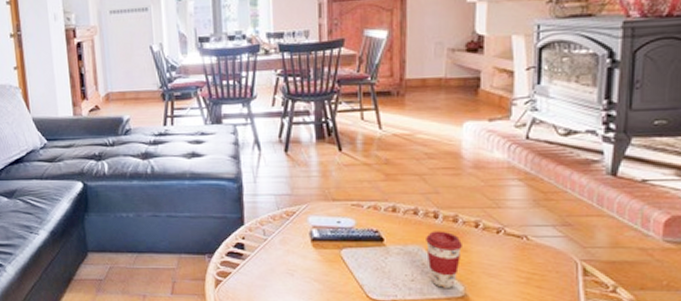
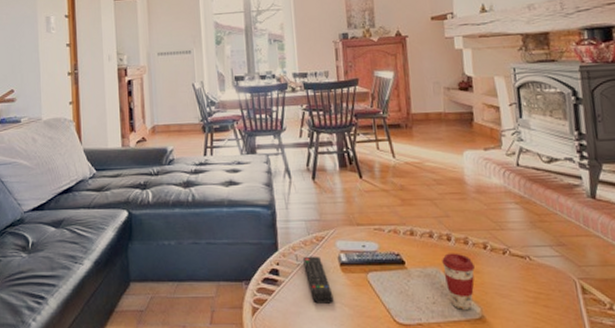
remote control: none [271,231,303,278] -> present [303,256,334,304]

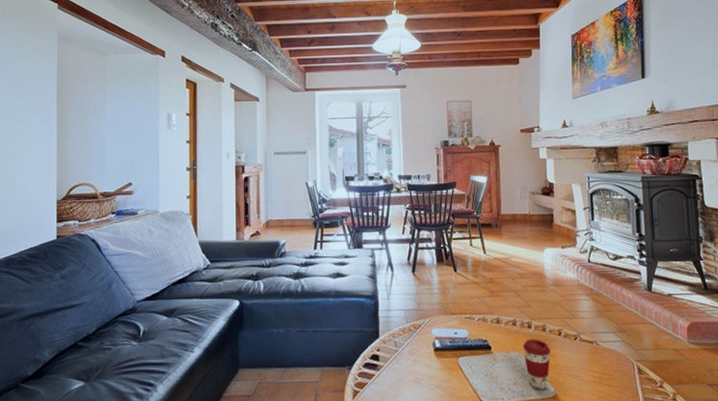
remote control: present [303,256,334,304] -> none [402,342,428,386]

